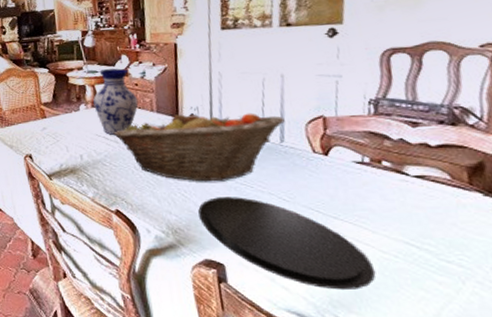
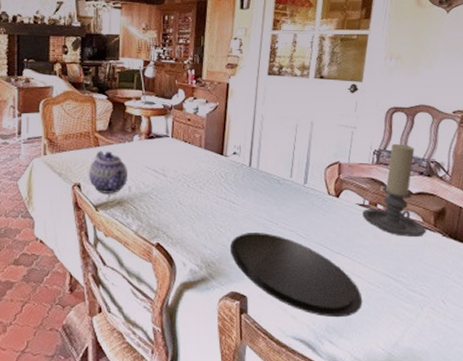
teapot: none [38,121,78,163] -> present [89,151,127,194]
vase: present [93,68,139,136] -> none [147,102,189,169]
fruit basket: present [113,112,285,182] -> none [163,149,310,218]
candle holder: none [362,90,458,197] -> present [362,144,426,237]

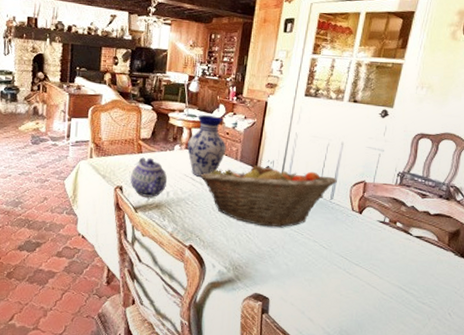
vase: none [147,102,189,169] -> present [187,115,227,178]
fruit basket: none [163,149,310,218] -> present [200,163,337,228]
plate: present [230,233,363,318] -> none [257,241,375,323]
candle holder: present [362,144,426,237] -> none [382,168,440,254]

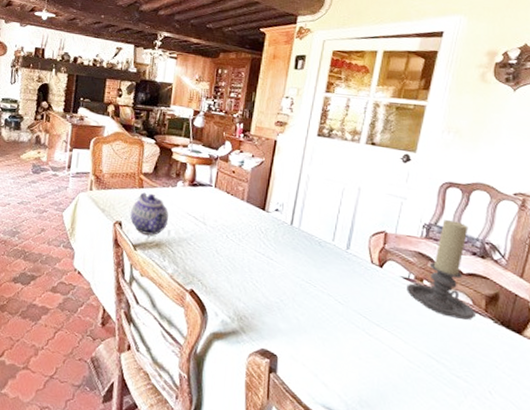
vase: present [187,115,227,178] -> none [191,151,232,218]
fruit basket: present [200,163,337,228] -> none [203,204,354,278]
candle holder: none [382,168,440,254] -> present [407,220,475,320]

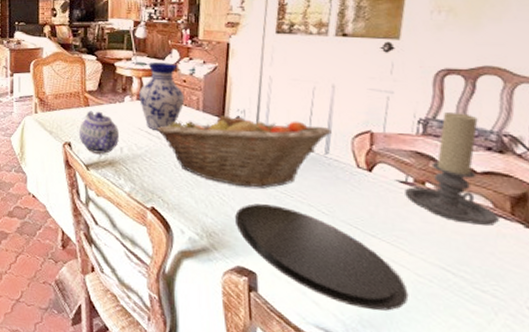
vase: none [191,151,232,218] -> present [139,62,185,132]
fruit basket: none [203,204,354,278] -> present [156,113,332,189]
plate: none [264,291,401,393] -> present [235,203,409,311]

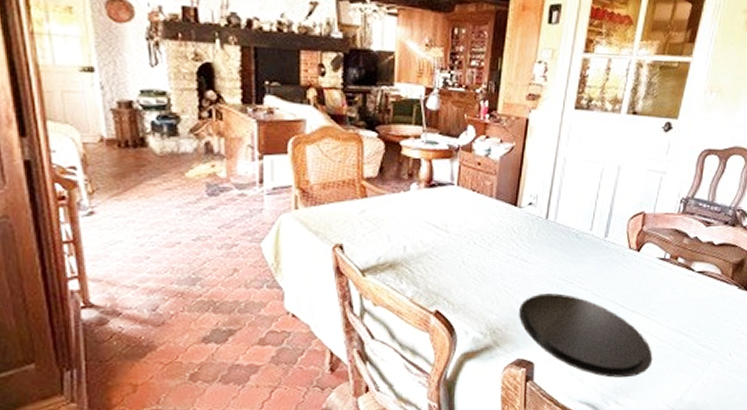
teapot: present [79,111,119,154] -> none [354,203,402,255]
vase: present [139,62,185,132] -> none [428,141,478,224]
fruit basket: present [156,113,332,189] -> none [445,199,612,278]
candle holder: present [405,113,499,226] -> none [662,191,723,291]

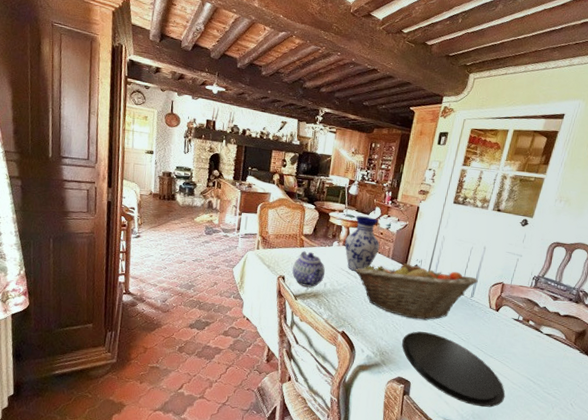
teapot: none [354,203,402,255] -> present [292,251,325,287]
vase: none [428,141,478,224] -> present [345,216,380,272]
fruit basket: none [445,199,612,278] -> present [355,261,478,321]

